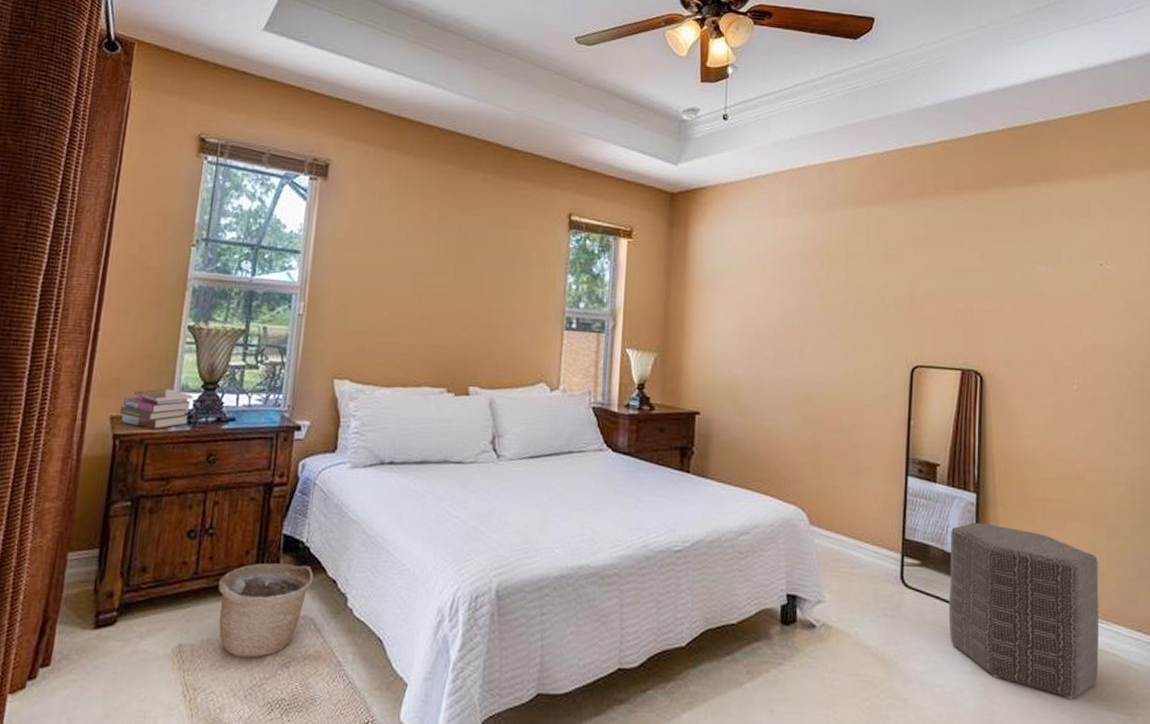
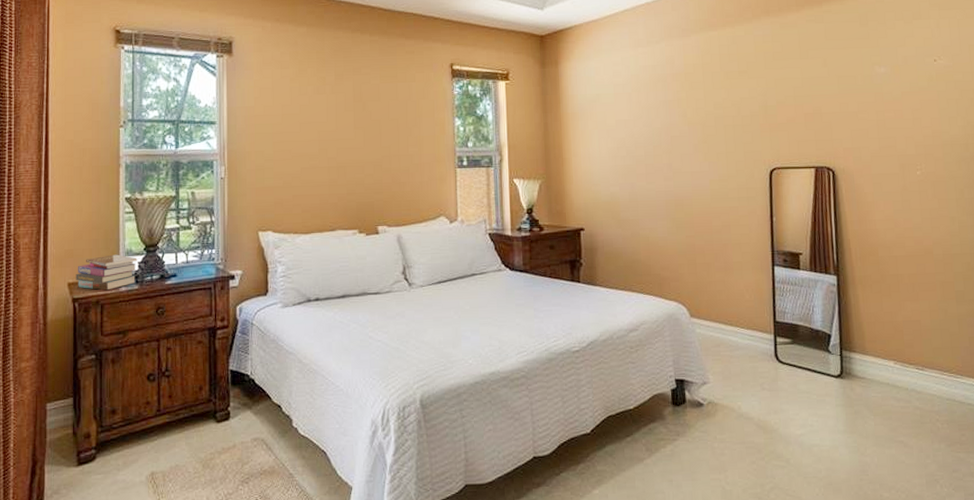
basket: present [218,563,314,658] -> none [179,394,260,478]
ottoman: present [948,522,1100,700] -> none [816,300,957,446]

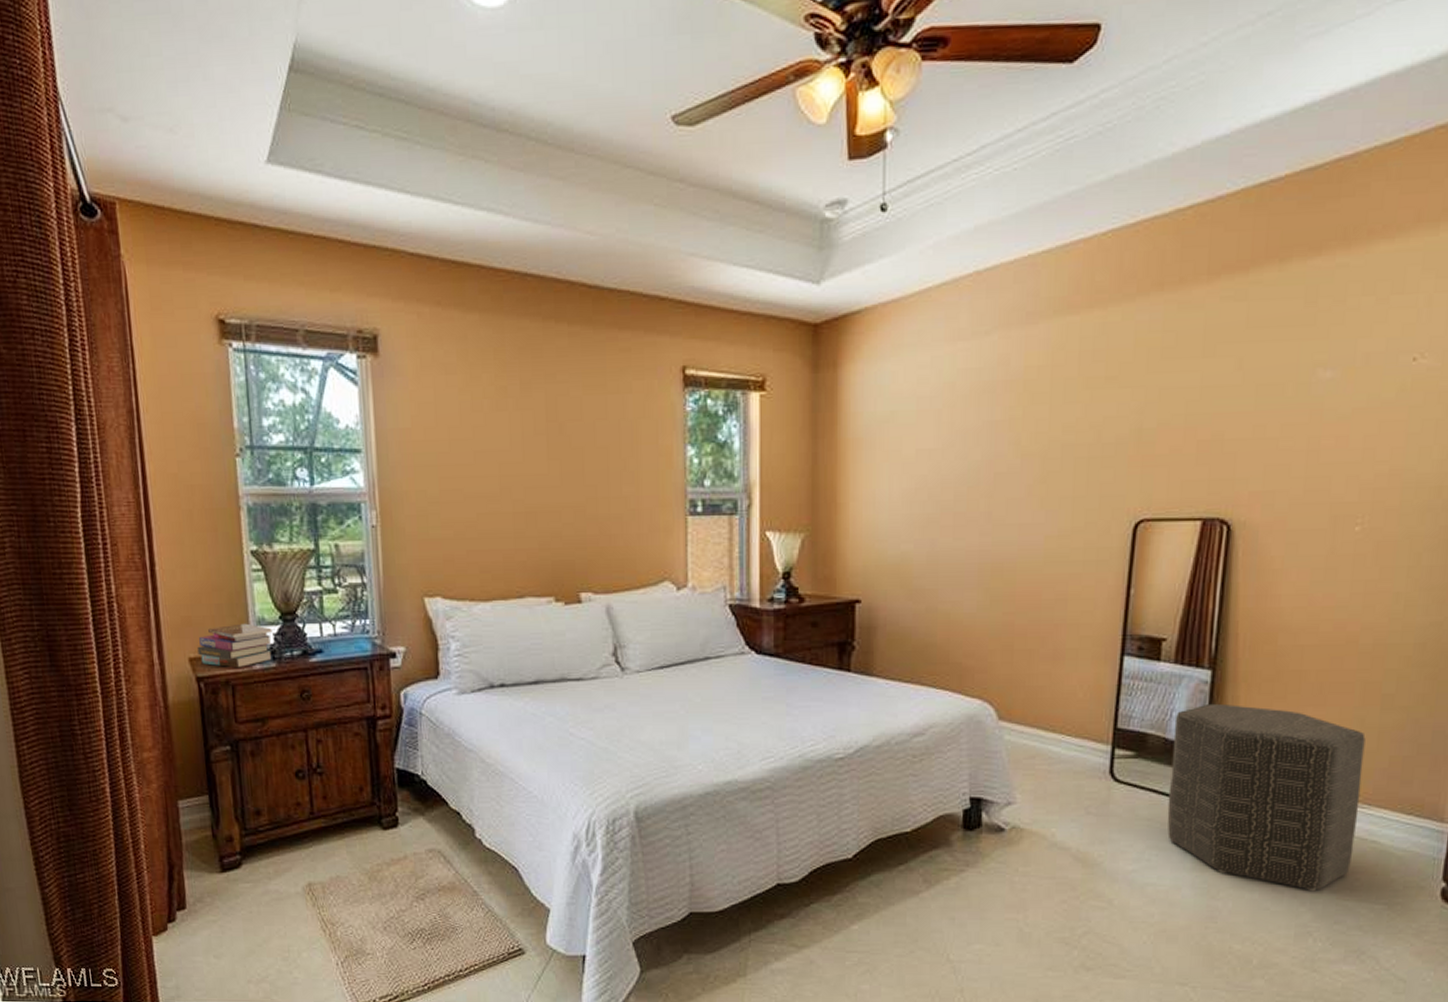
ottoman: none [816,300,957,446] -> present [1167,703,1366,892]

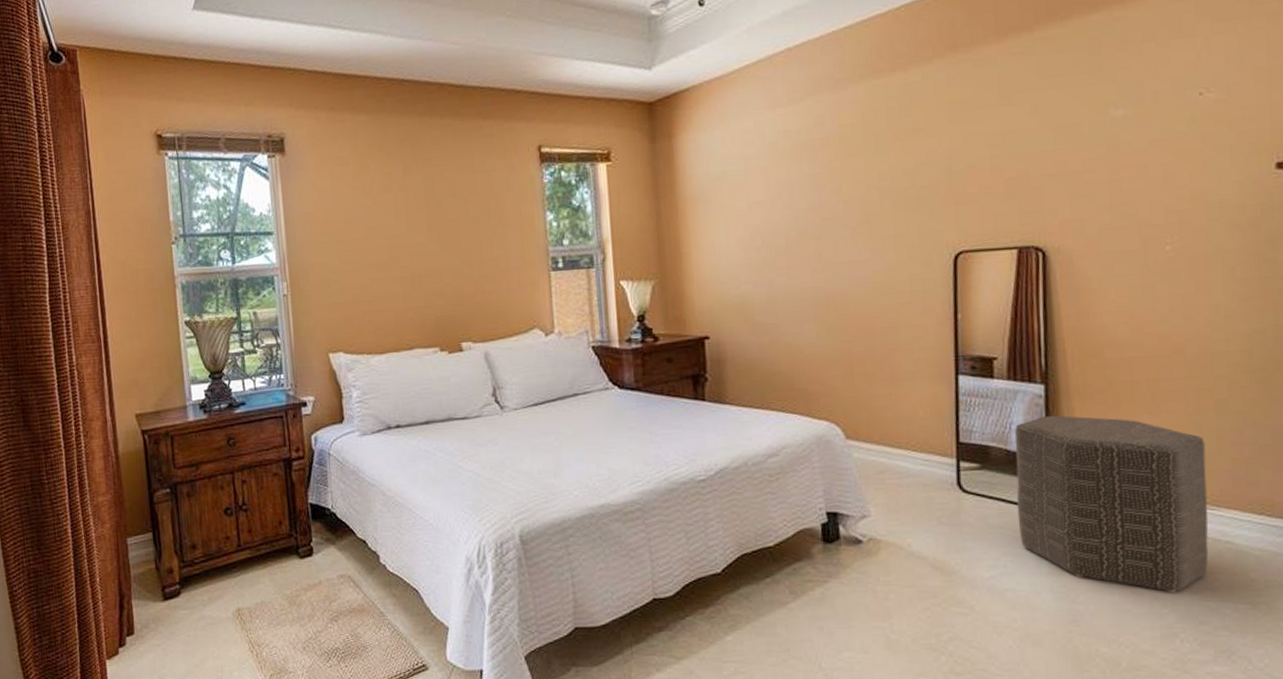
books: present [197,623,273,668] -> none [142,382,204,422]

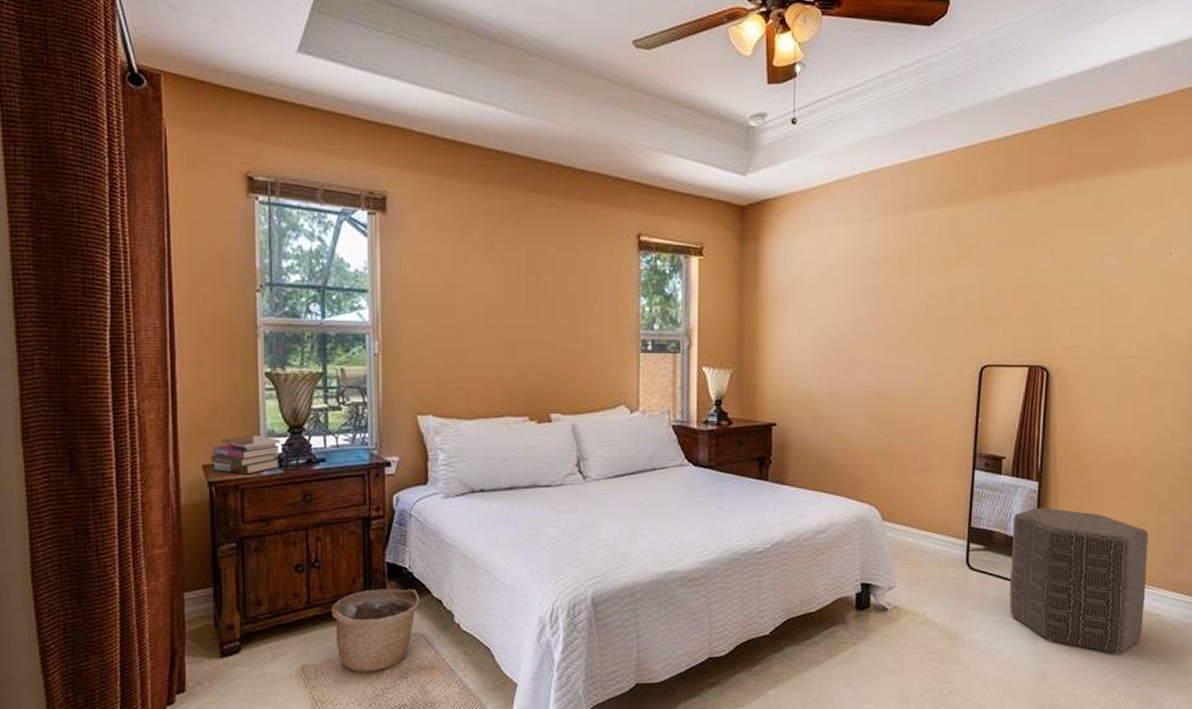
books: none [142,382,204,422] -> present [211,435,281,474]
basket: none [260,529,345,615] -> present [331,588,420,672]

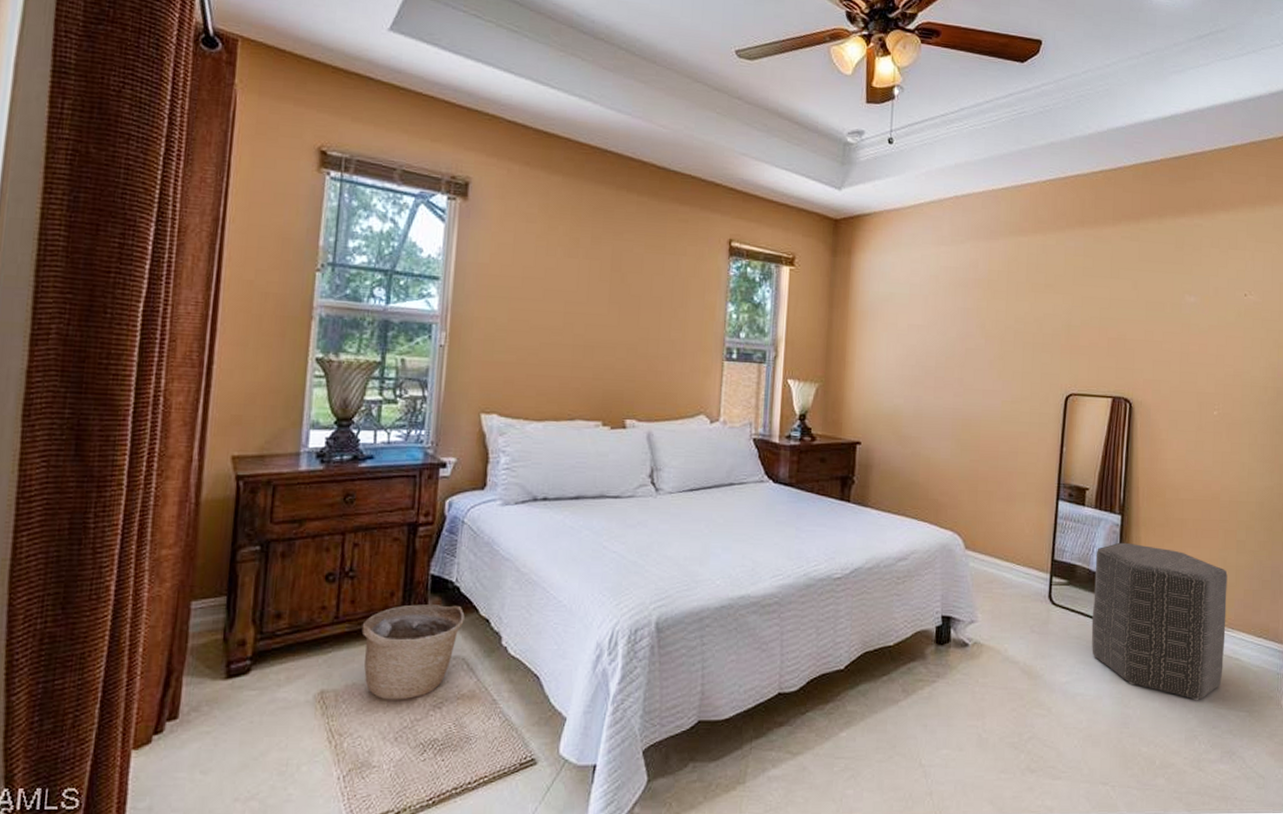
books: present [211,435,281,474] -> none [242,426,325,469]

